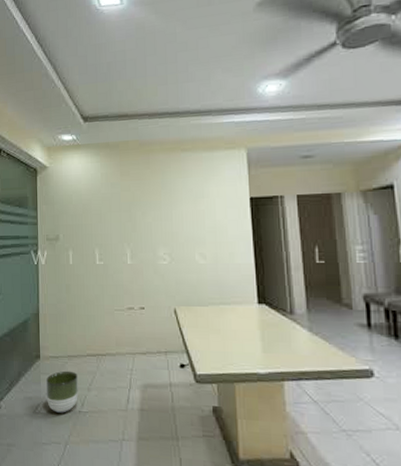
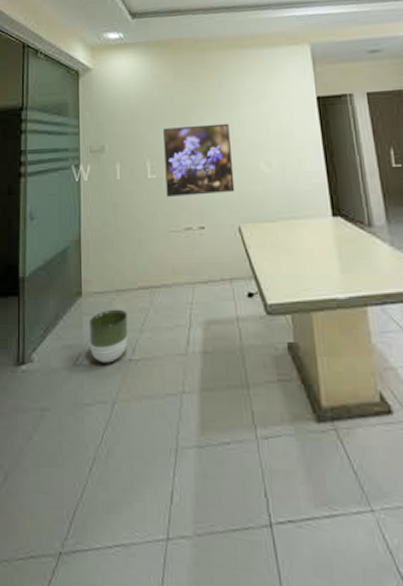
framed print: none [110,219,172,282] -> present [163,123,235,198]

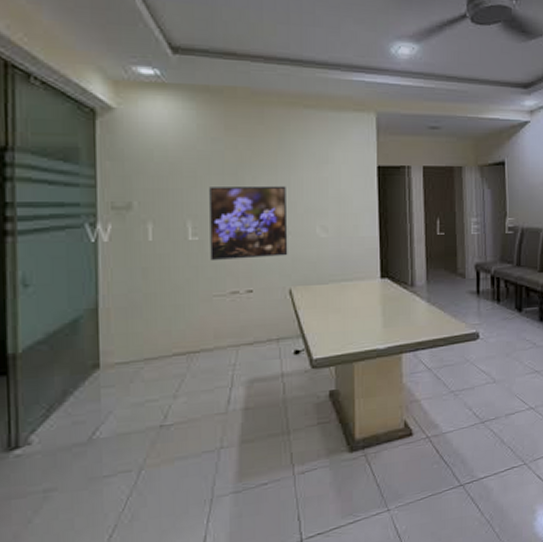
planter: present [90,309,128,363] -> none [110,377,159,434]

